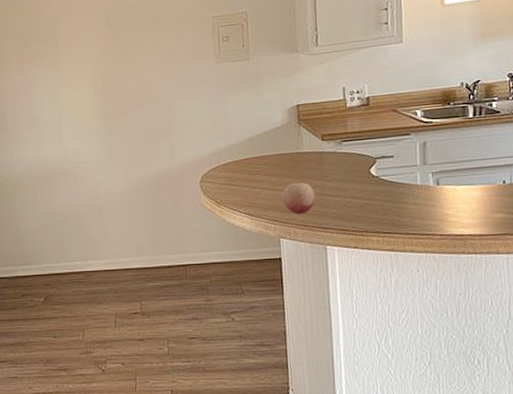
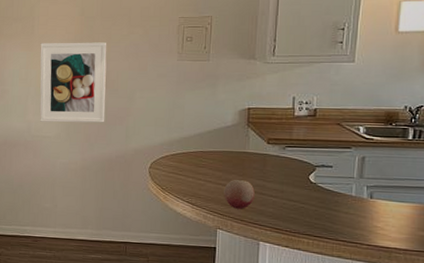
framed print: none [67,53,147,147] -> present [39,42,107,123]

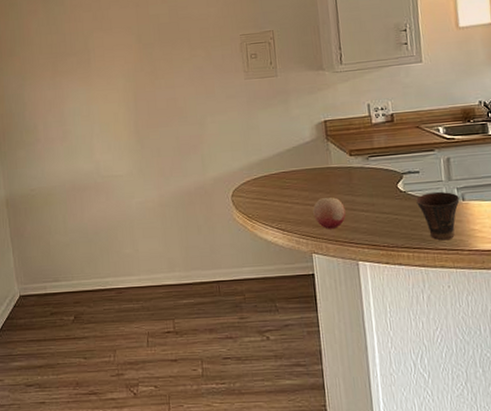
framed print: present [39,42,107,123] -> none [99,68,178,160]
cup: none [325,187,368,233] -> present [416,191,460,241]

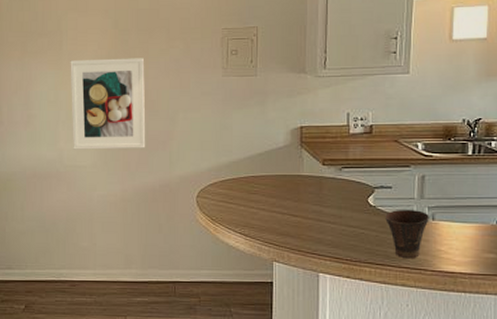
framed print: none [99,68,178,160] -> present [70,58,146,150]
fruit: present [313,197,346,229] -> none [279,206,312,238]

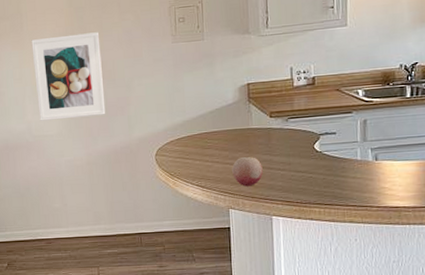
fruit: none [279,206,312,238] -> present [232,157,263,187]
cup: present [385,209,429,259] -> none [331,151,373,198]

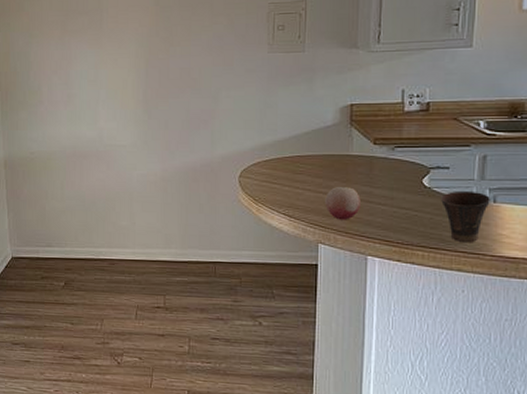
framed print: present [31,32,106,121] -> none [110,35,187,129]
cup: none [331,151,373,198] -> present [441,190,490,243]

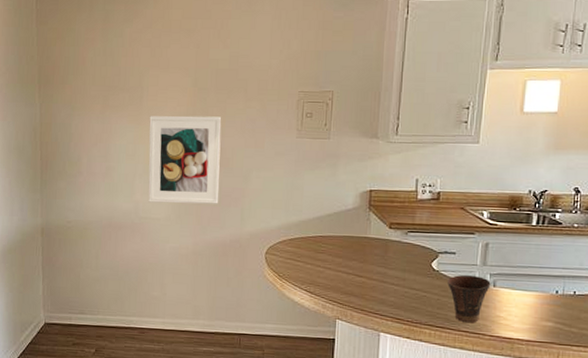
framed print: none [110,35,187,129] -> present [148,115,222,204]
fruit: present [325,187,361,220] -> none [343,267,376,298]

